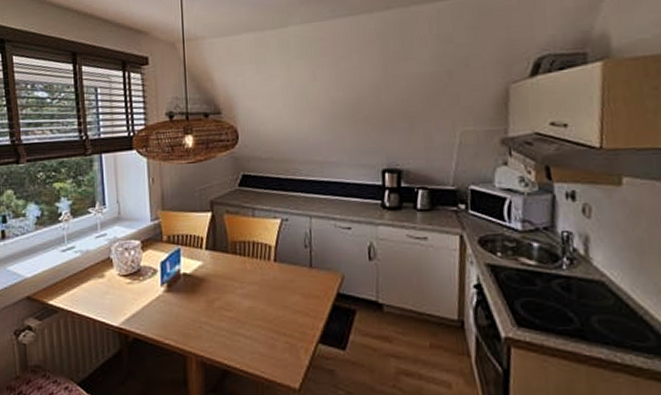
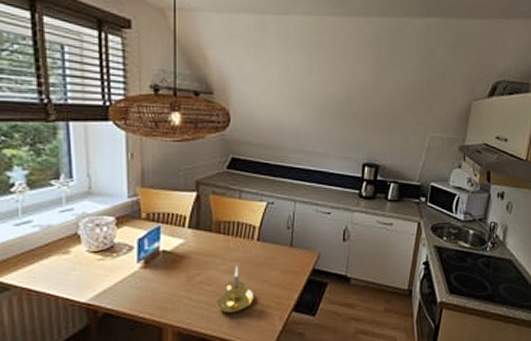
candle holder: none [237,289,275,343] -> present [216,265,253,313]

